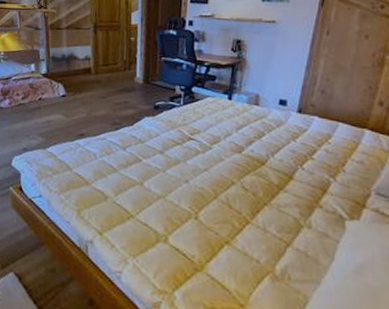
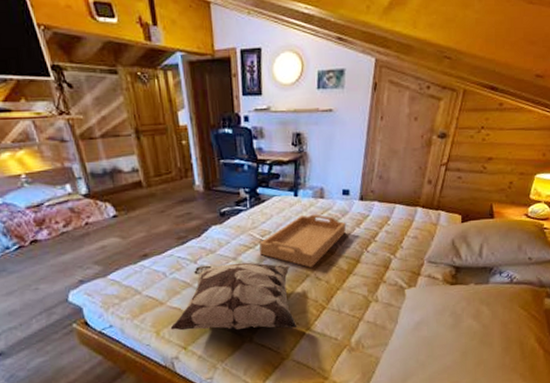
decorative pillow: none [91,153,217,238] -> present [170,262,298,331]
serving tray: none [187,119,281,175] -> present [259,214,347,268]

